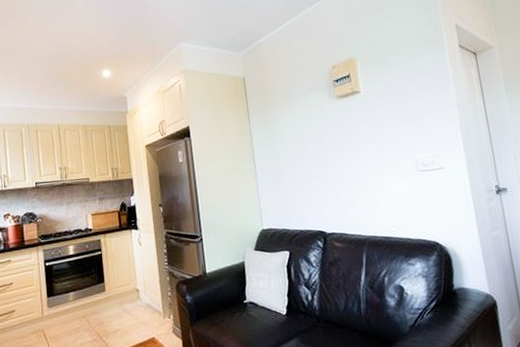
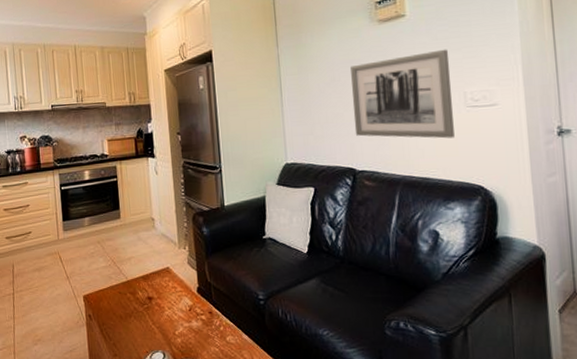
wall art: none [315,120,410,201] -> present [351,49,455,139]

